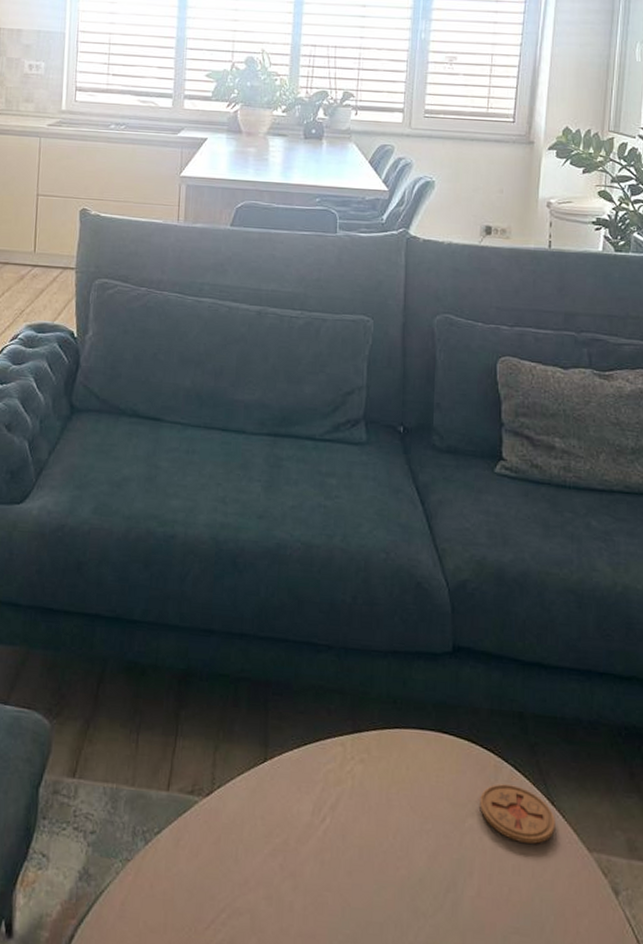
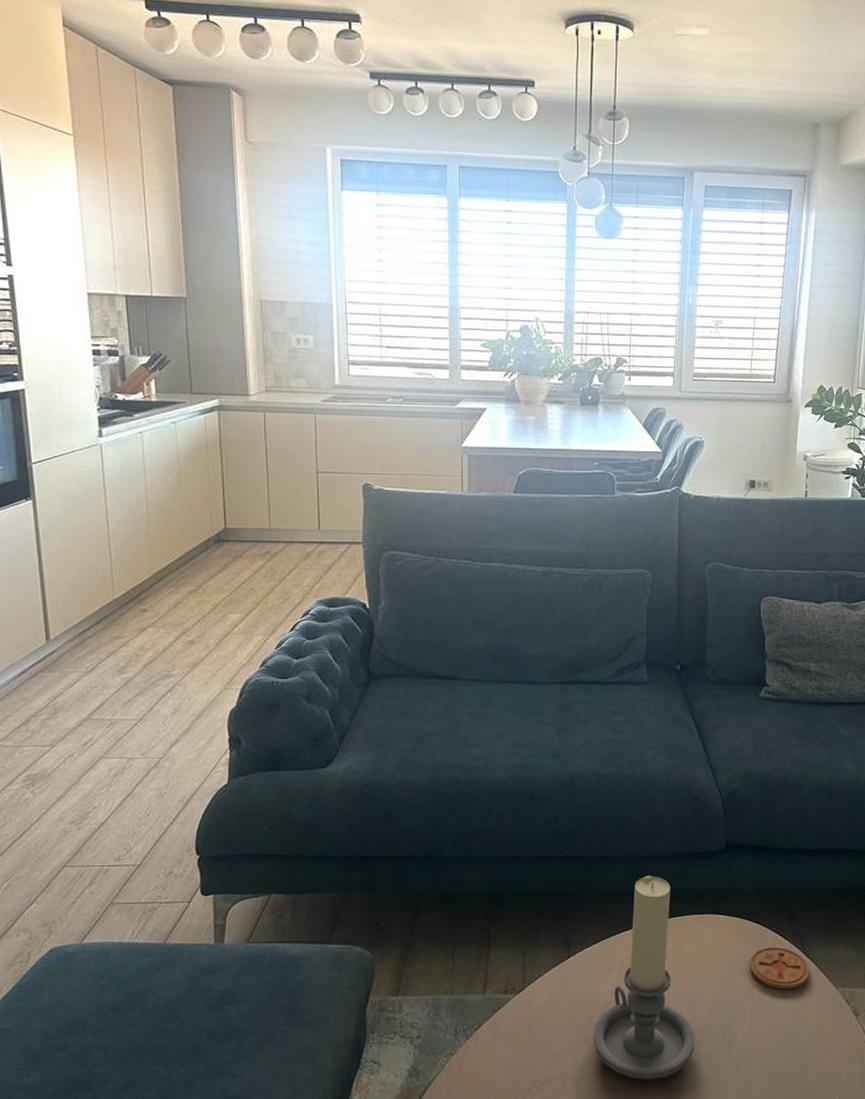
candle holder: none [288,672,412,936] -> present [592,875,695,1080]

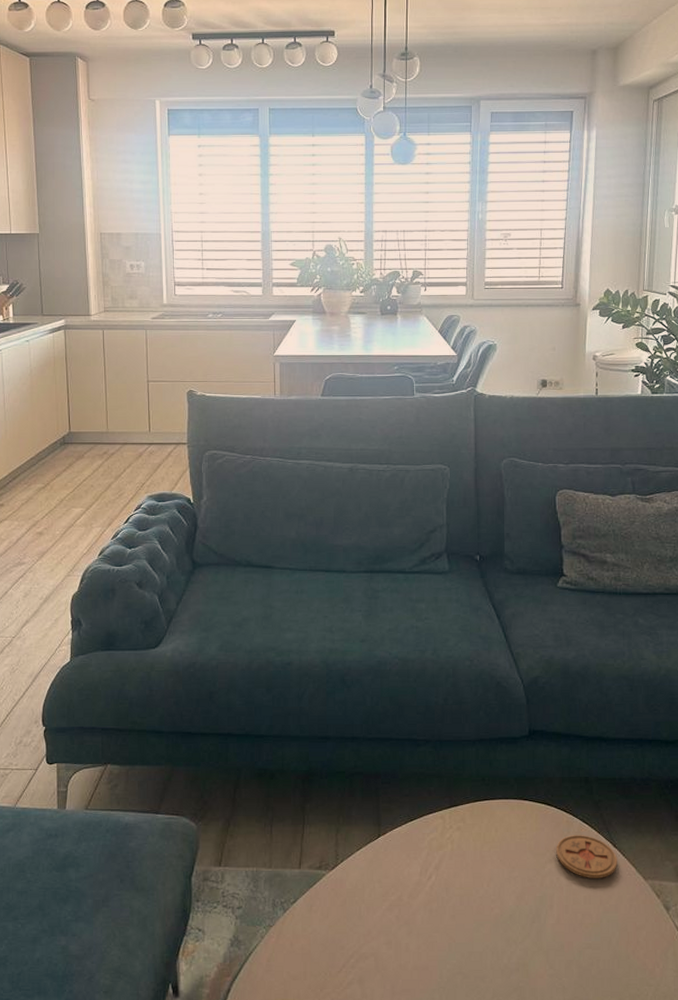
candle holder: present [592,875,695,1080] -> none [403,759,504,963]

